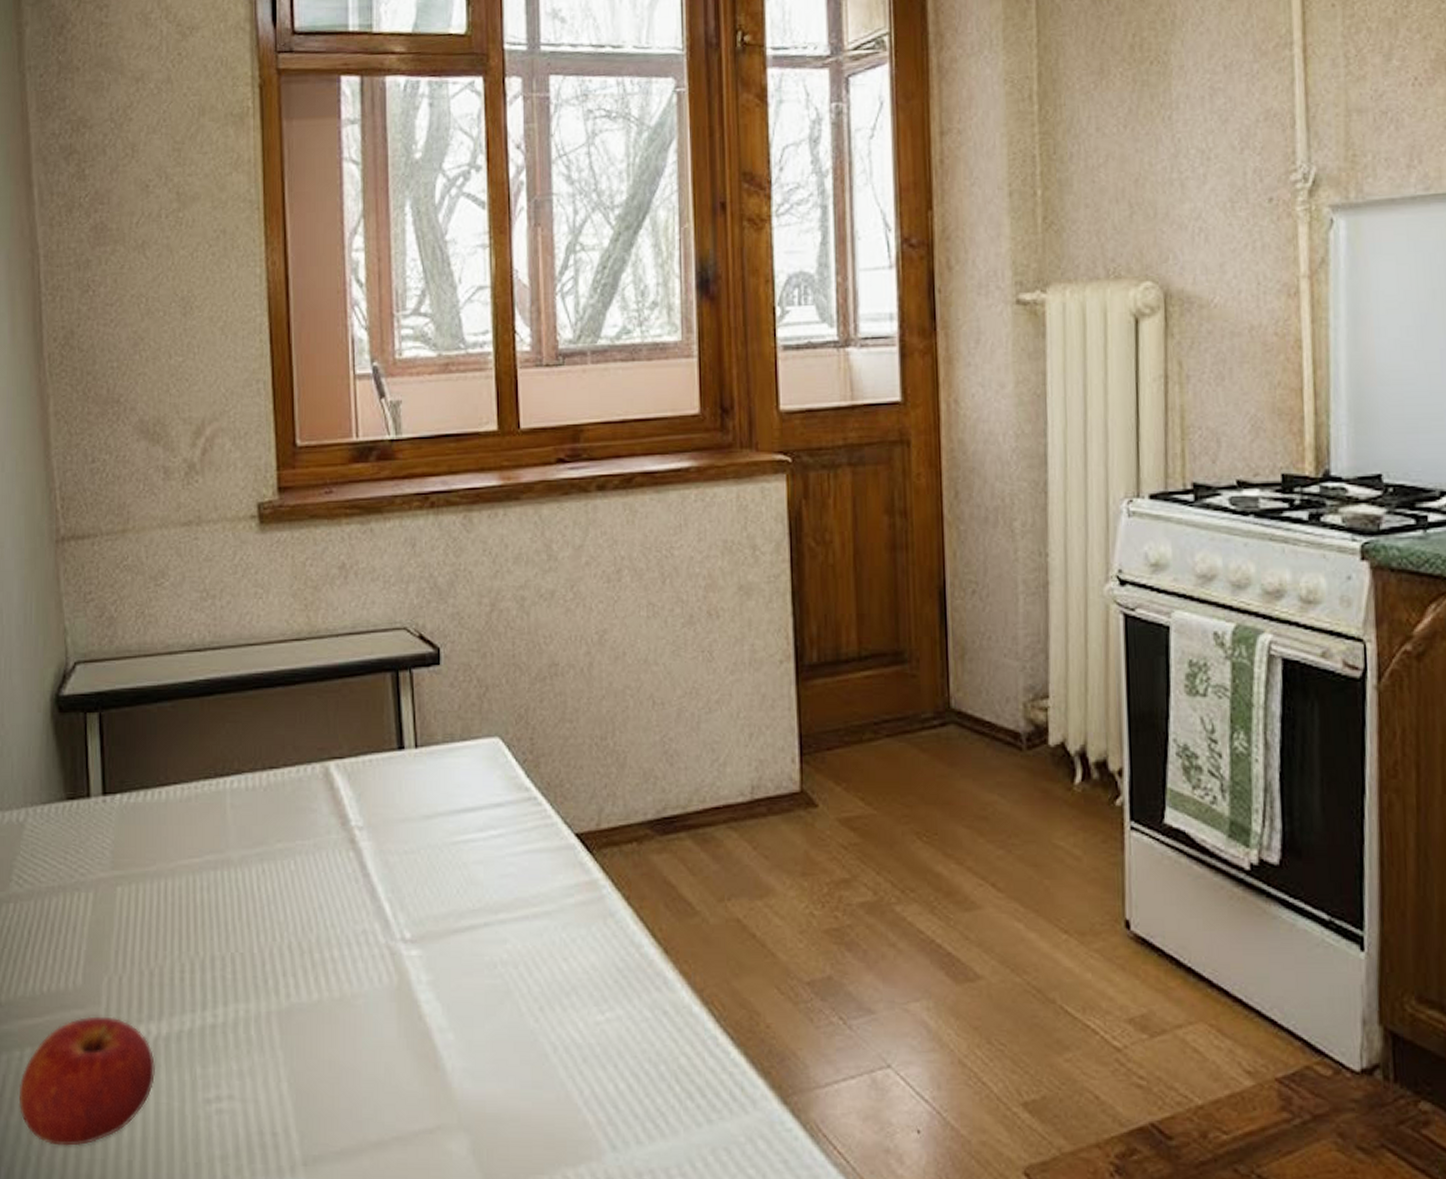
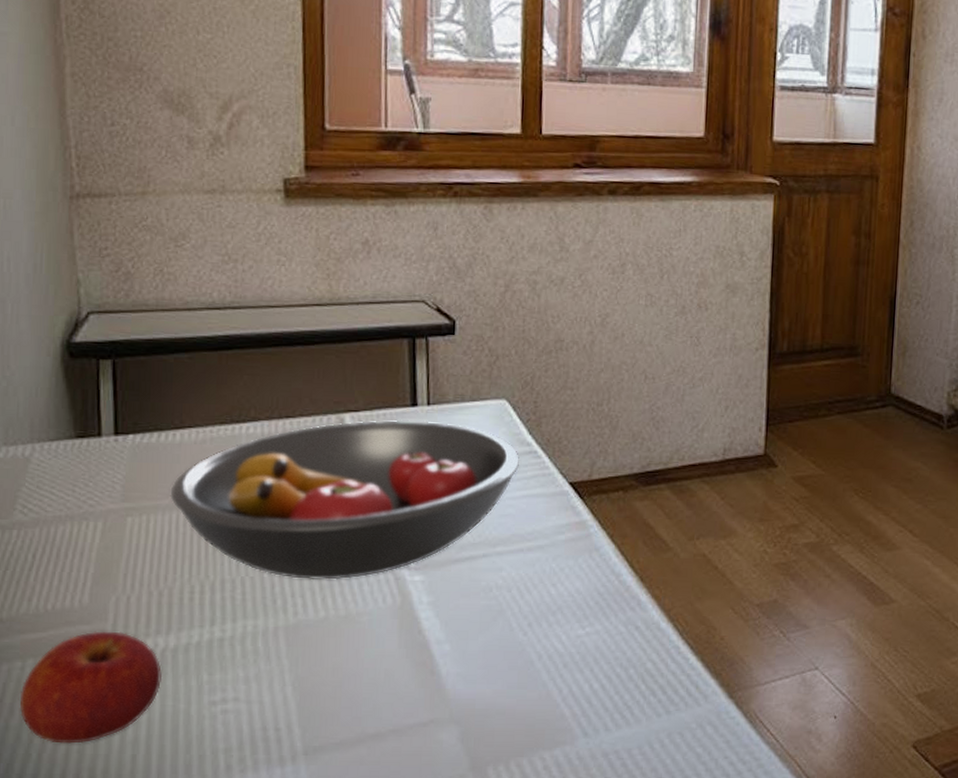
fruit bowl: none [157,766,519,956] -> present [170,419,521,580]

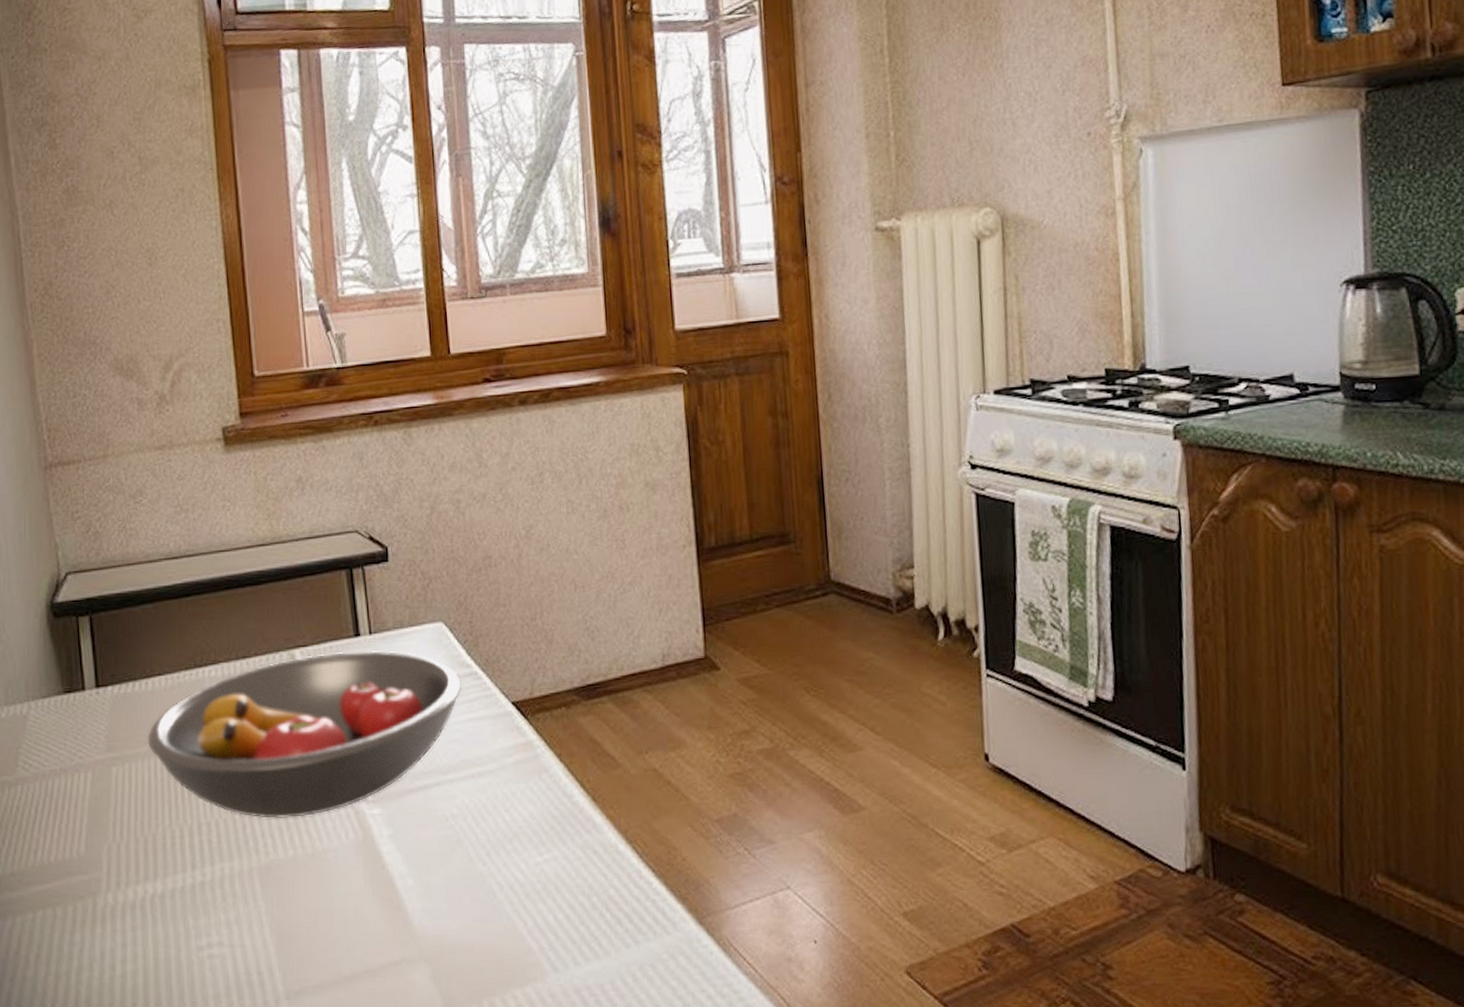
apple: present [19,631,162,744] -> none [33,879,153,994]

